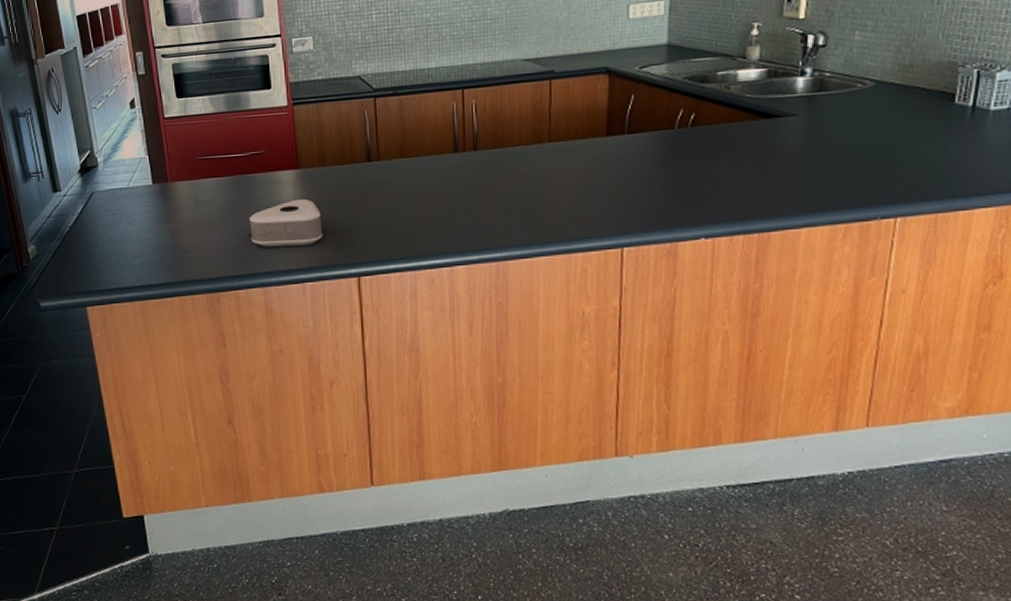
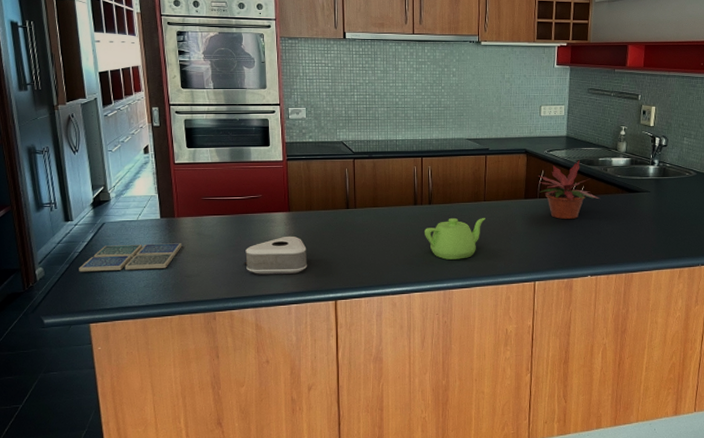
drink coaster: none [71,212,178,249] -> present [79,243,182,272]
teapot: none [469,165,551,222] -> present [425,218,485,260]
potted plant: none [626,75,719,162] -> present [538,159,600,220]

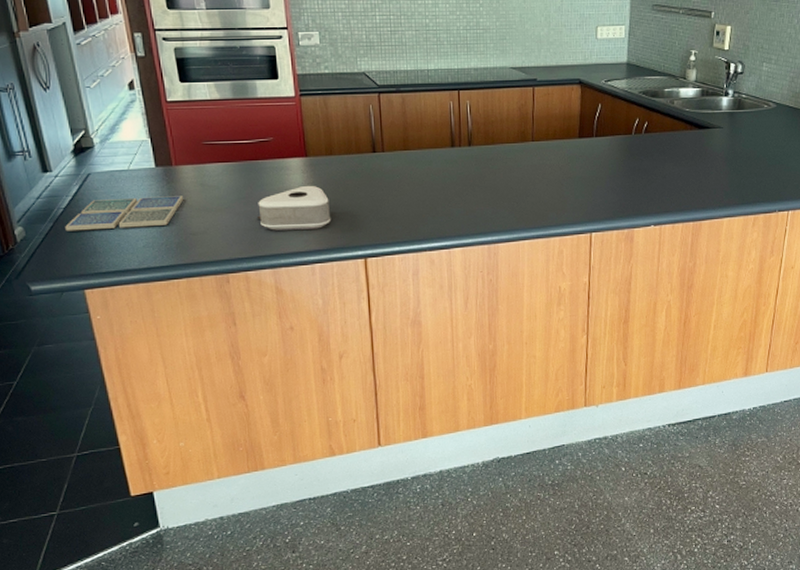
teapot: present [425,218,485,260] -> none [464,161,534,210]
potted plant: present [538,159,600,220] -> none [594,90,665,162]

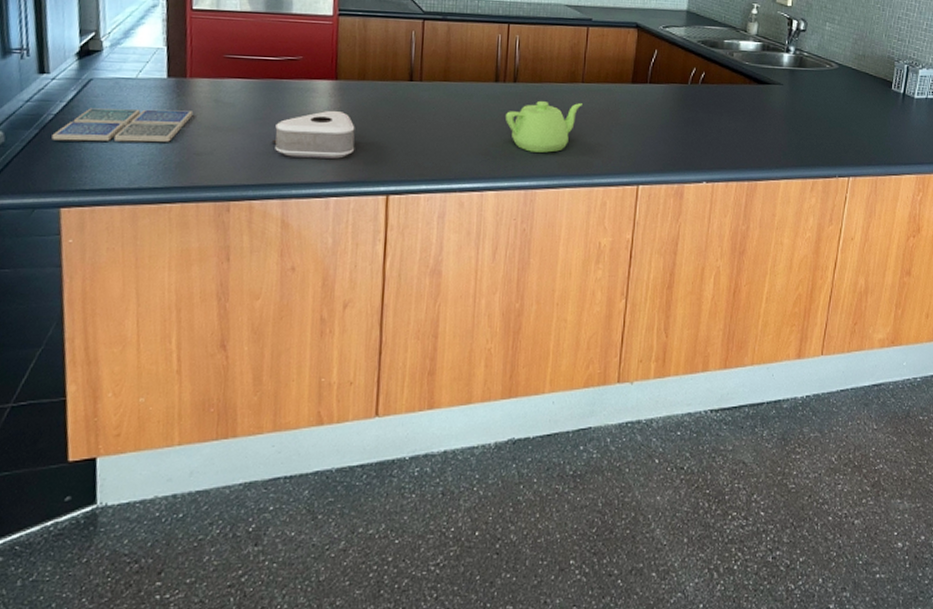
teapot: none [464,161,534,210] -> present [506,101,582,153]

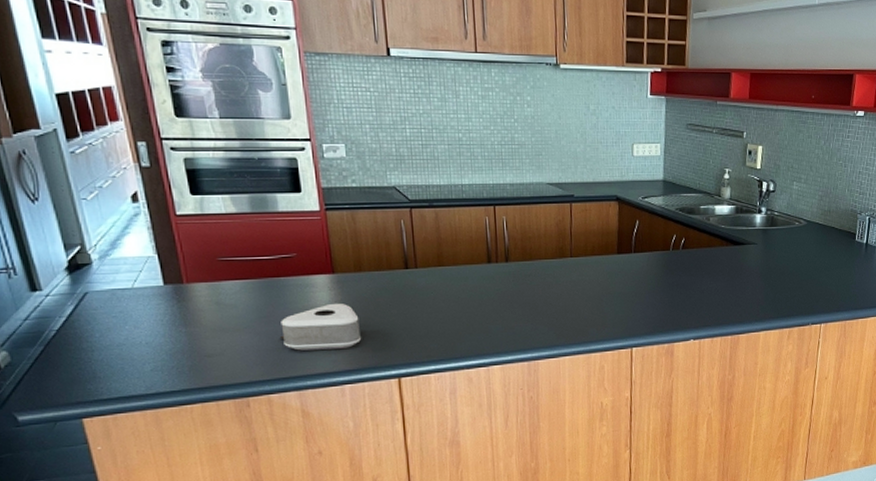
drink coaster: present [51,108,194,142] -> none [58,315,197,355]
teapot: present [506,101,582,153] -> none [502,277,573,326]

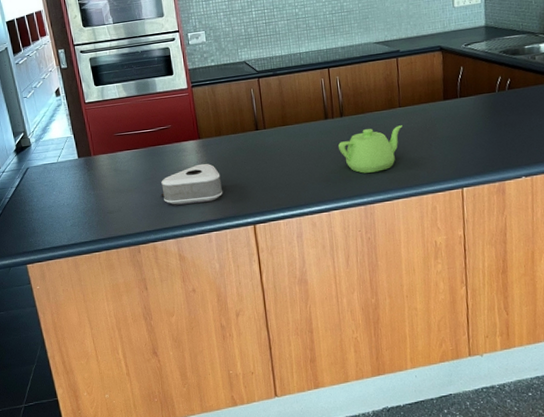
teapot: none [502,277,573,326] -> present [338,125,403,173]

